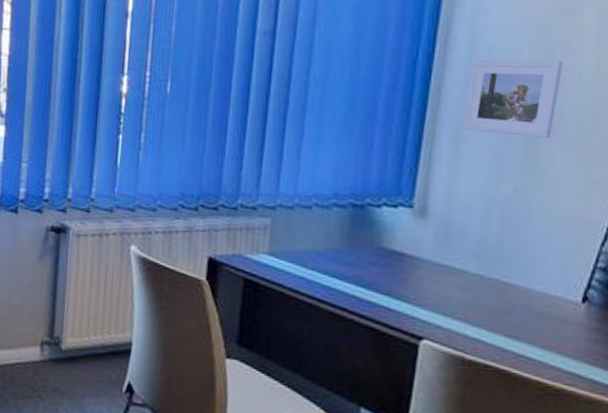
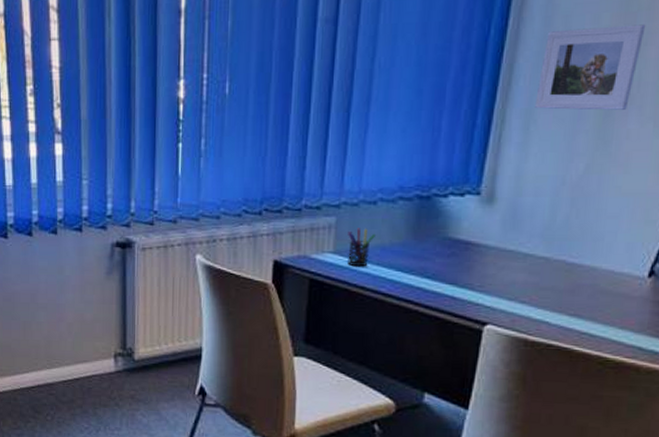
pen holder: none [282,231,310,271] -> present [348,228,375,267]

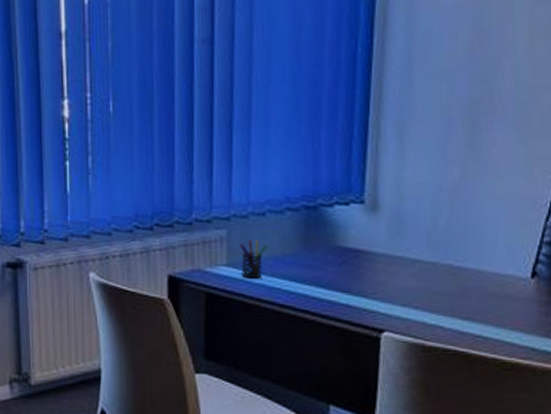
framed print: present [535,24,646,110] -> none [406,40,499,120]

